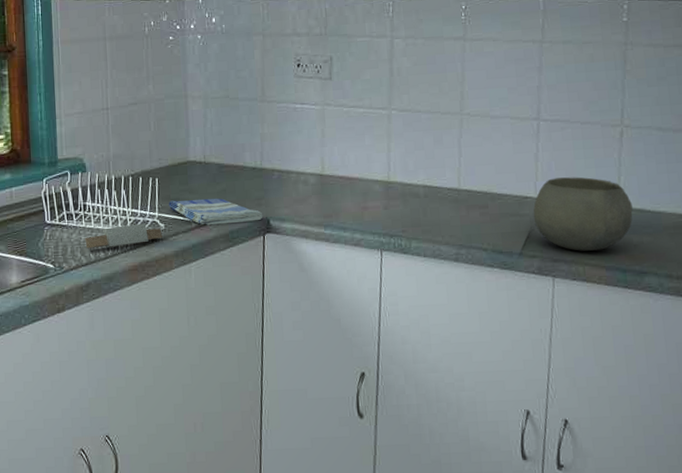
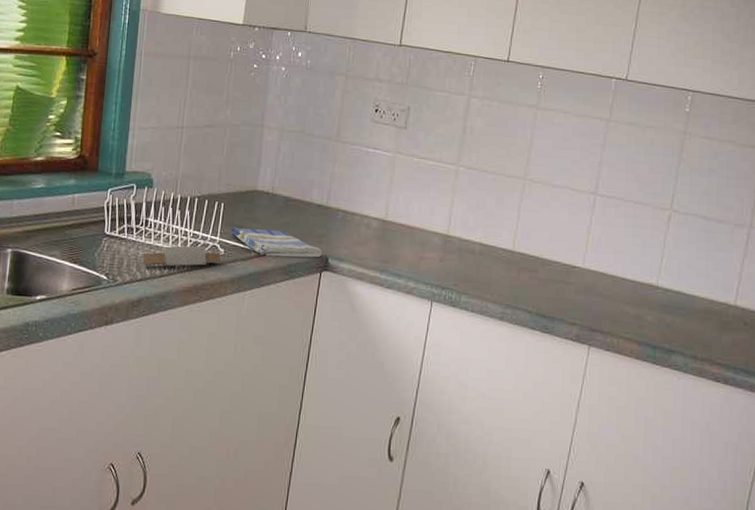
bowl: present [533,177,633,251] -> none [578,251,670,325]

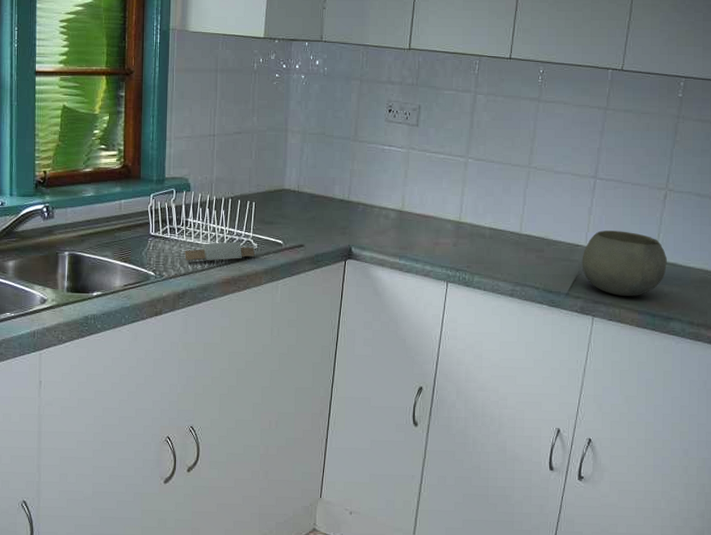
dish towel: present [231,227,323,258] -> none [263,223,346,248]
bowl: none [578,251,670,325] -> present [582,230,667,296]

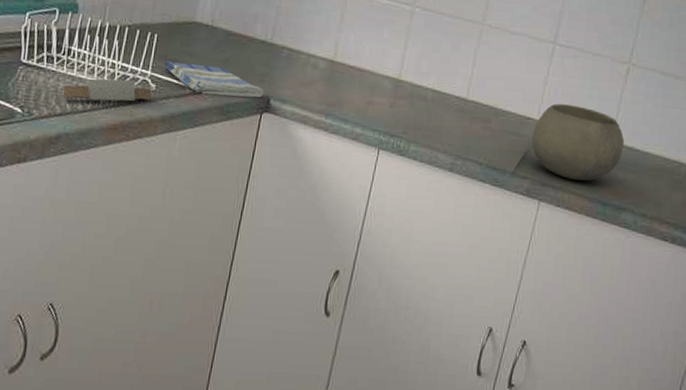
dish towel: none [263,223,346,248] -> present [164,61,265,98]

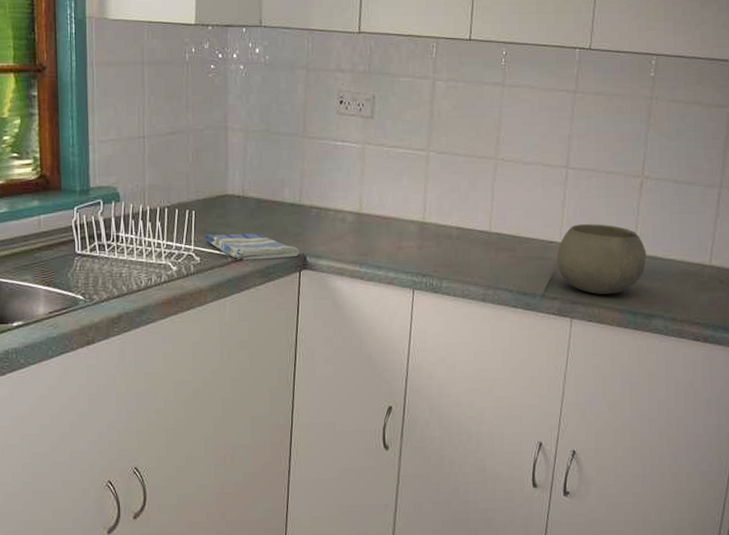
rolling pin: present [62,78,152,102] -> none [117,256,198,281]

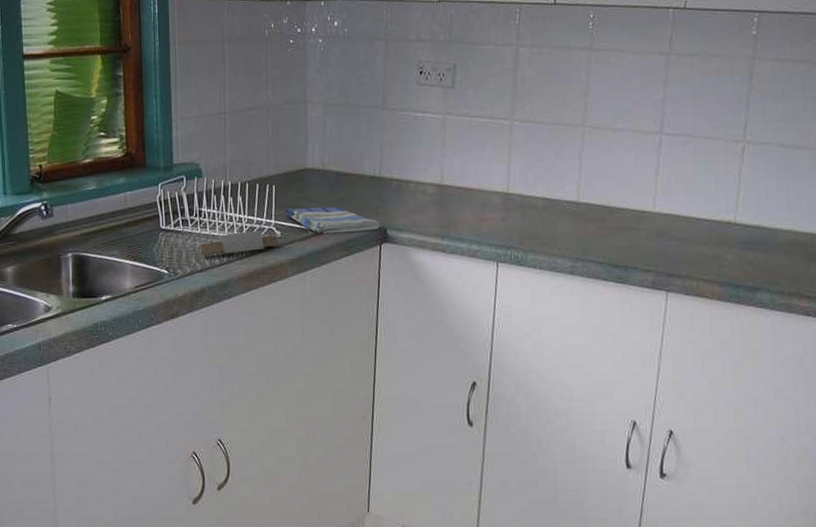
rolling pin: none [117,256,198,281] -> present [200,230,278,255]
bowl: present [557,224,646,294] -> none [650,192,749,266]

